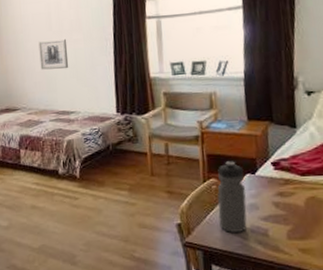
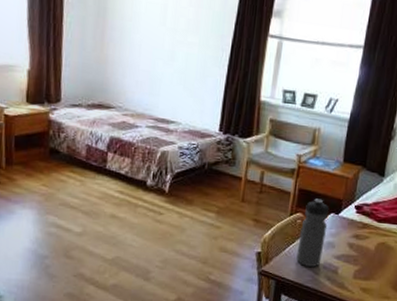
wall art: present [38,38,69,70] -> none [145,35,180,74]

